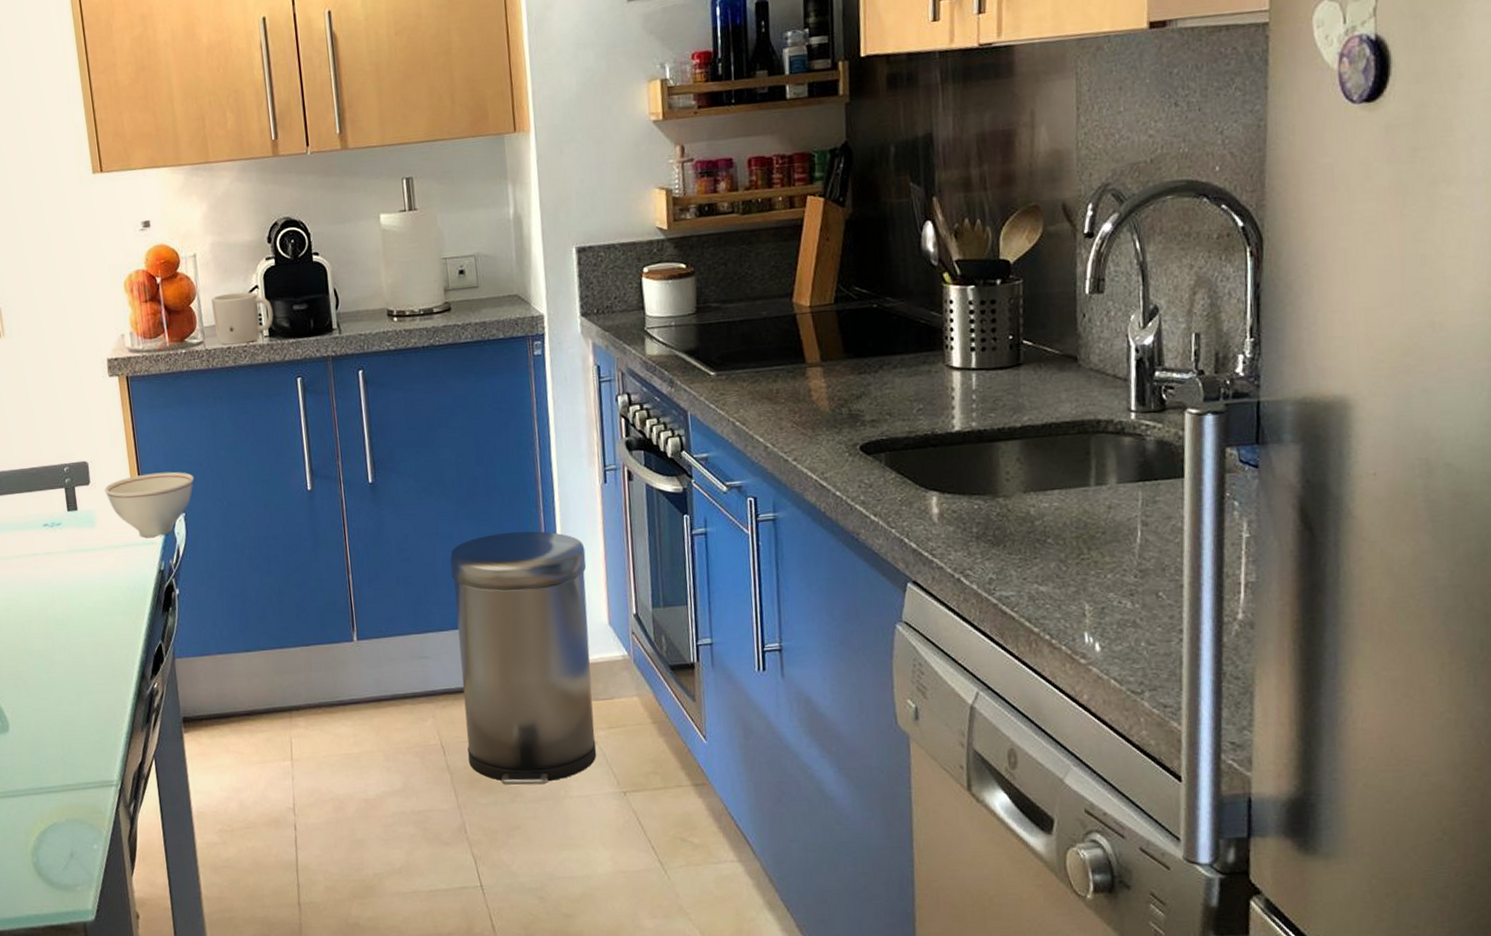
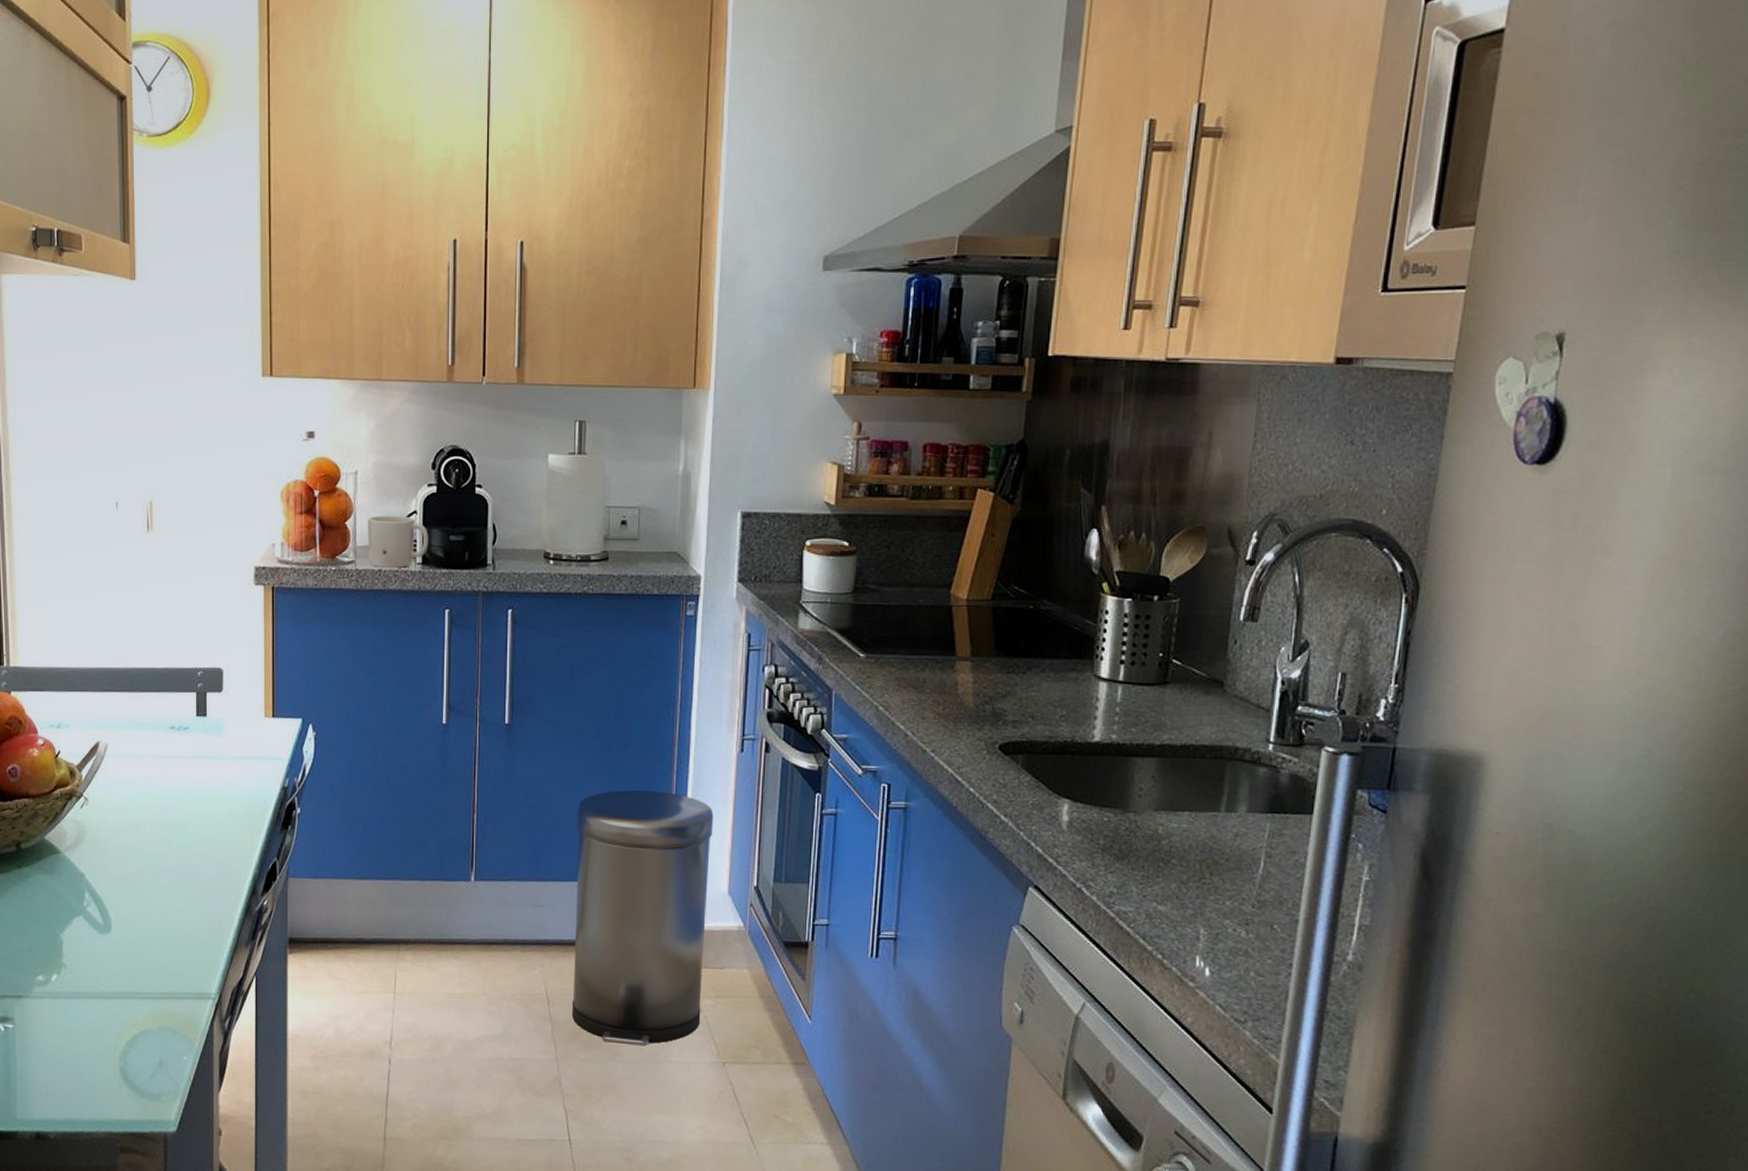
bowl: present [104,471,195,538] -> none [237,688,329,753]

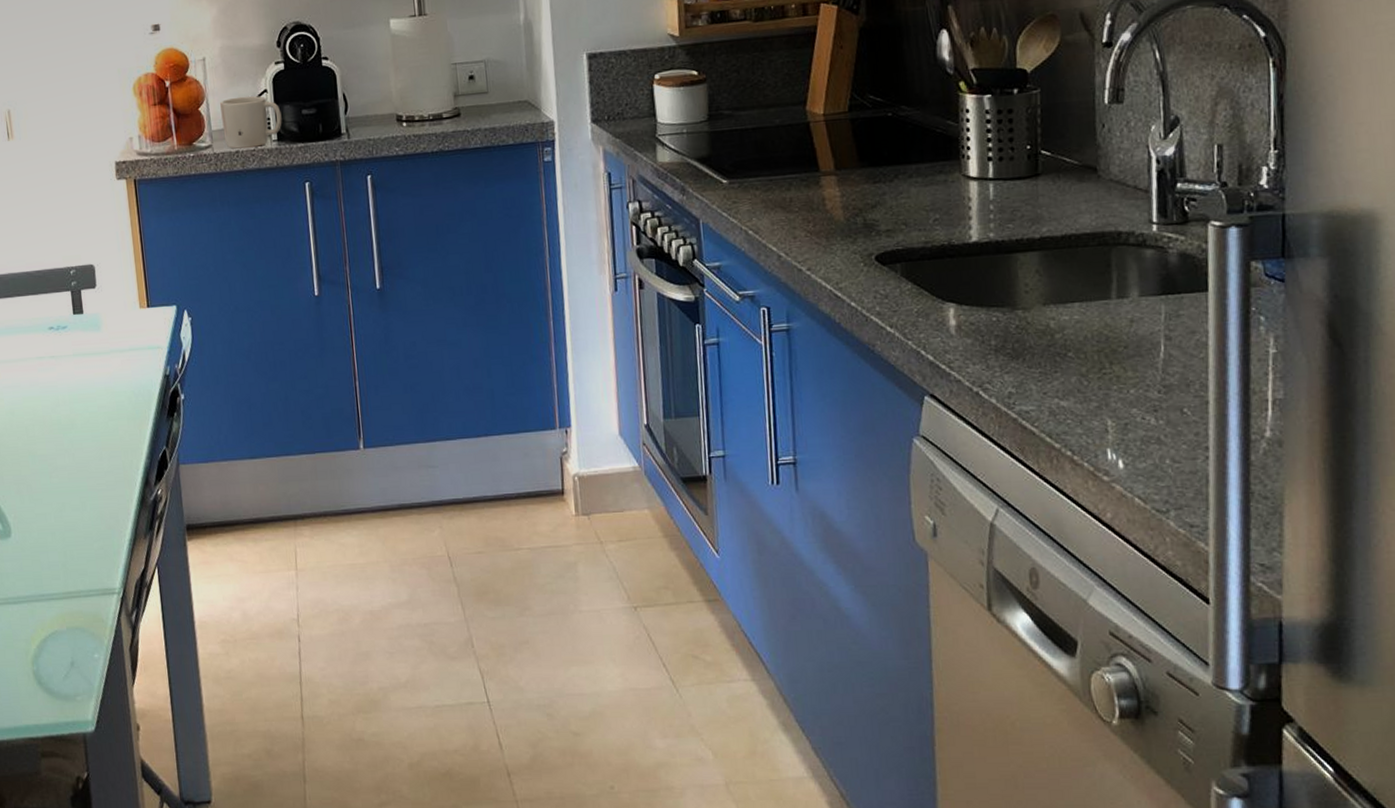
pedal bin: present [572,790,714,1046] -> none [458,339,607,599]

